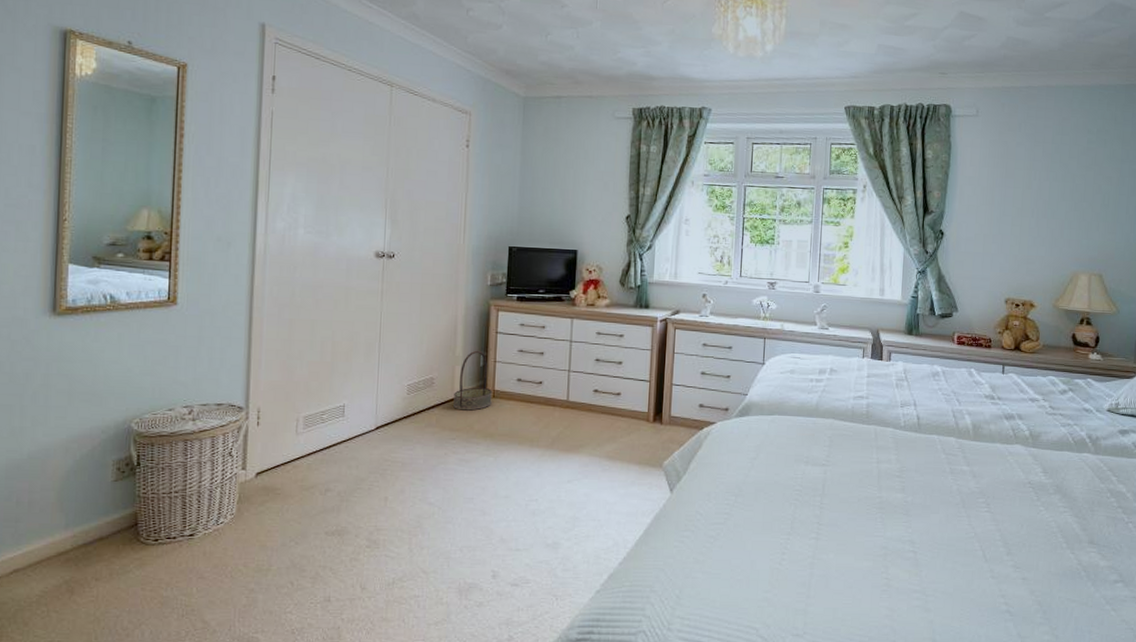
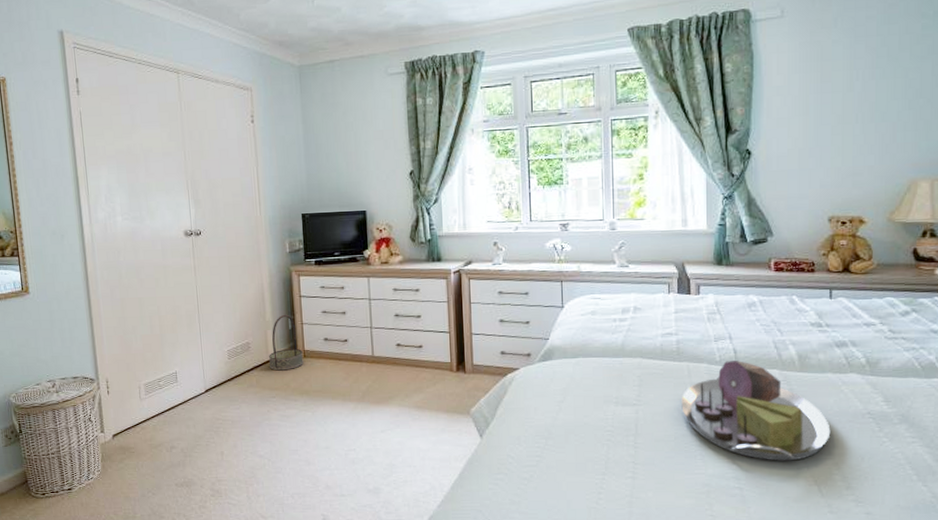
serving tray: none [867,427,997,526] -> present [681,361,831,461]

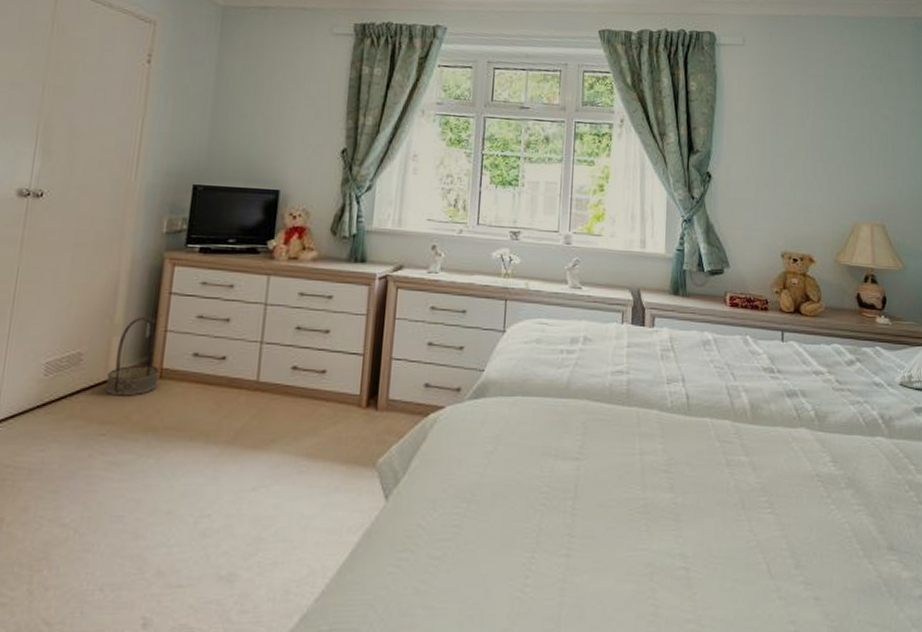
serving tray: present [681,361,831,461] -> none [628,408,781,533]

